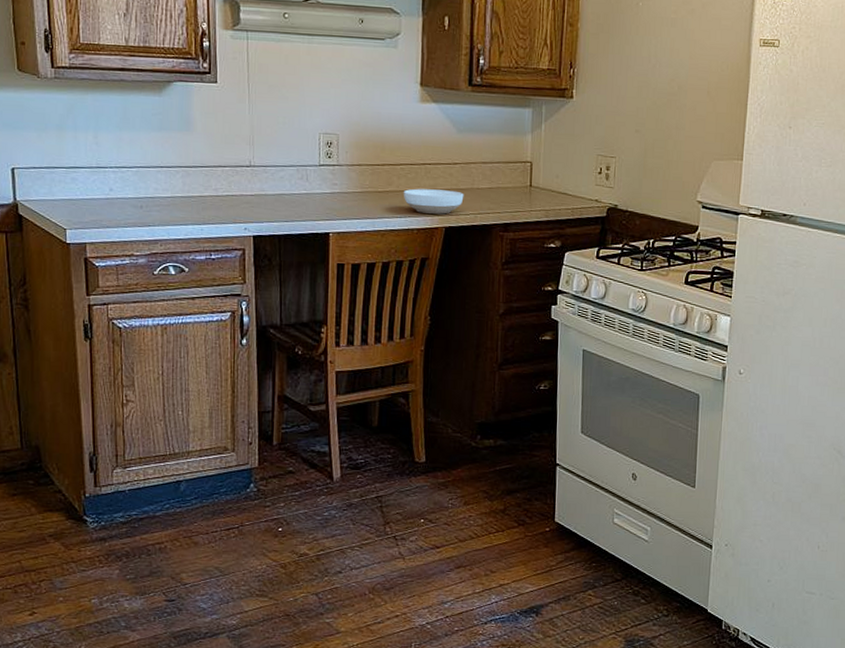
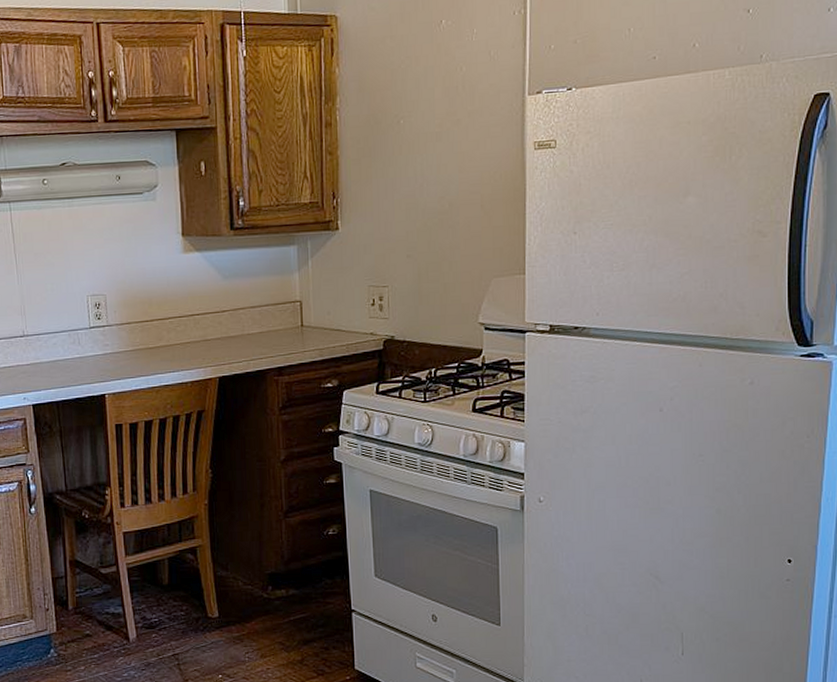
bowl: present [403,189,464,214] -> none [174,339,235,365]

